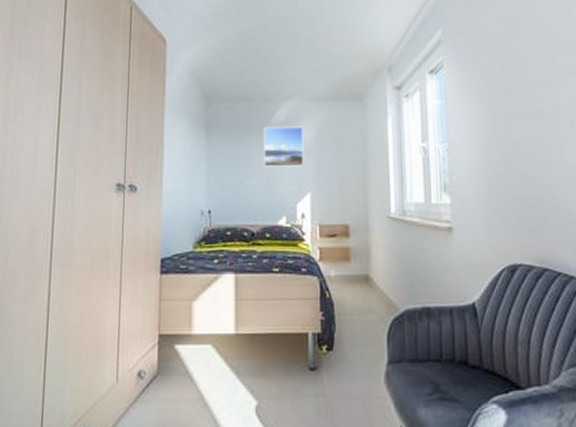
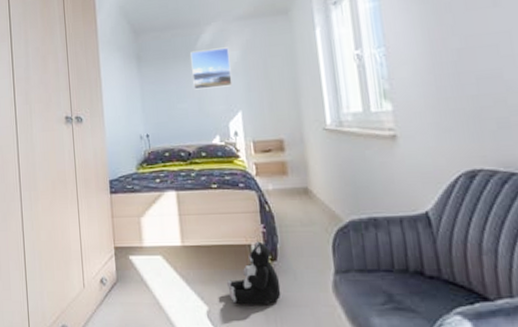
plush toy: none [279,330,334,399] -> present [226,241,281,305]

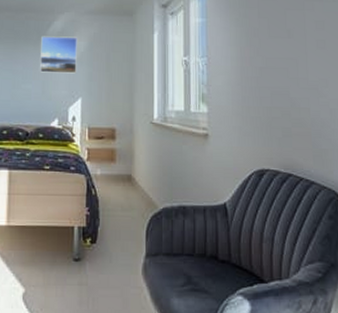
plush toy: present [226,241,281,305] -> none [46,224,96,287]

